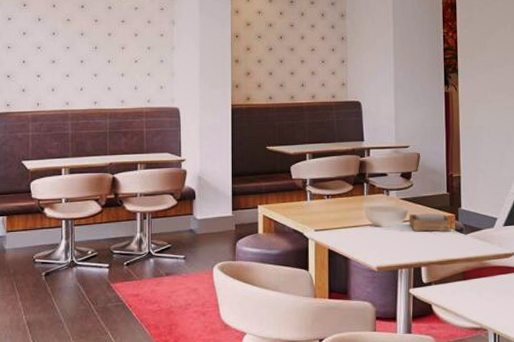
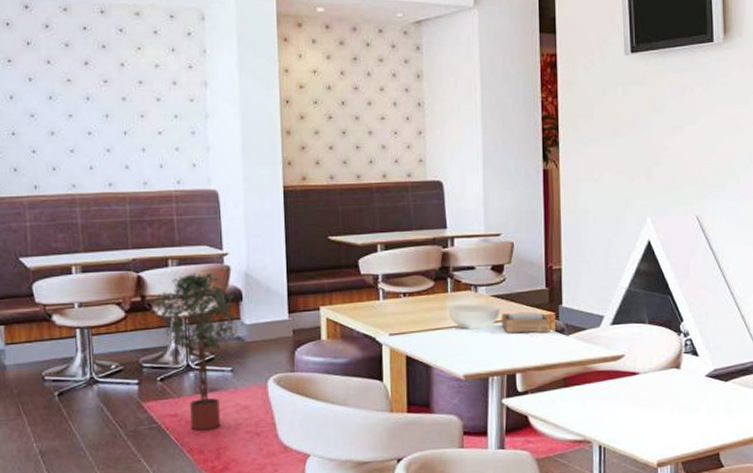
potted tree: none [125,175,194,309] -> present [154,272,242,431]

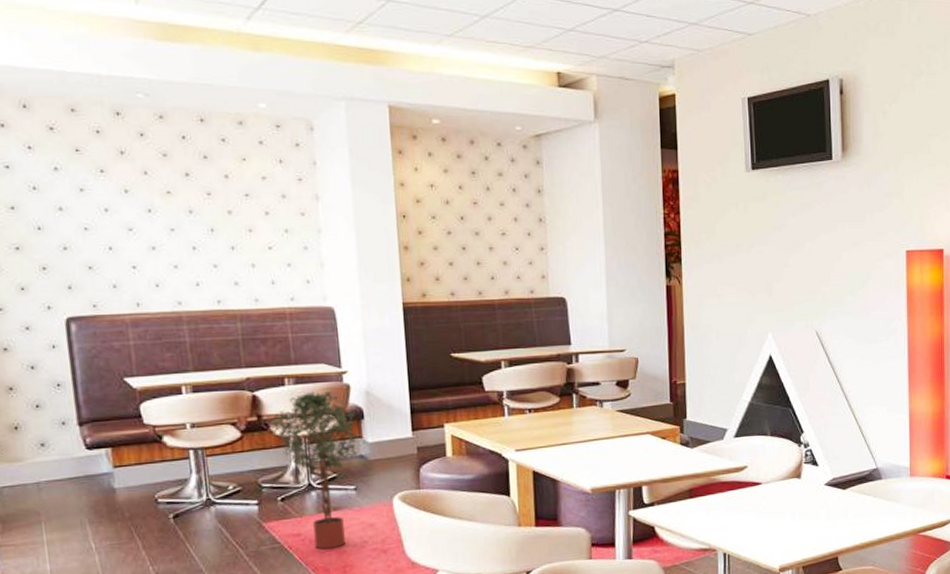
bowl: present [448,303,501,330] -> none [574,418,626,444]
napkin holder: present [501,311,550,334] -> none [626,425,675,448]

